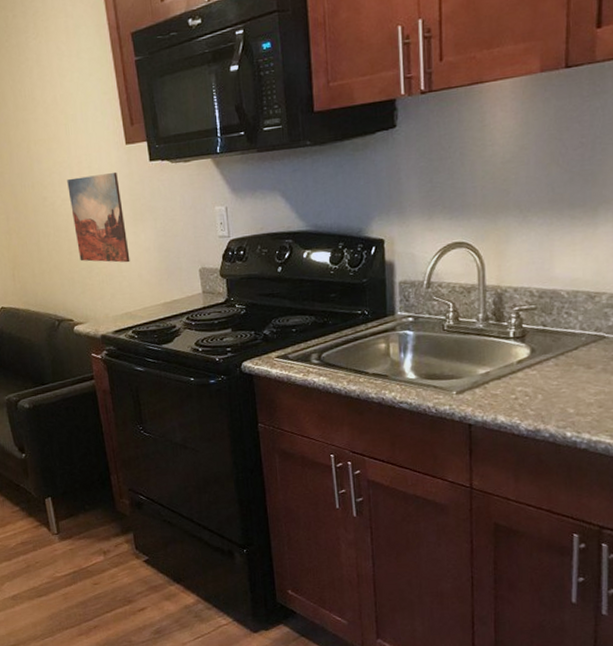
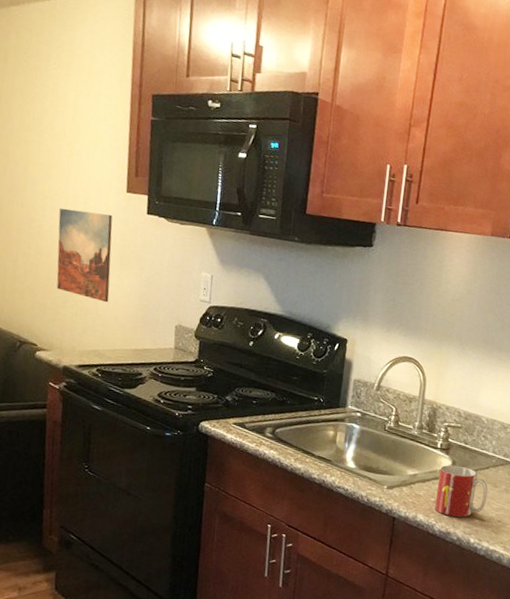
mug: none [516,352,581,412] -> present [434,465,488,517]

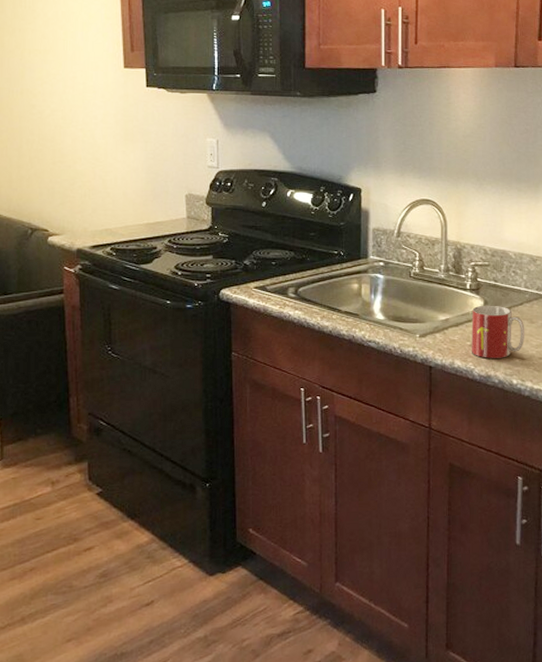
wall art: present [56,208,113,303] -> none [59,91,116,180]

